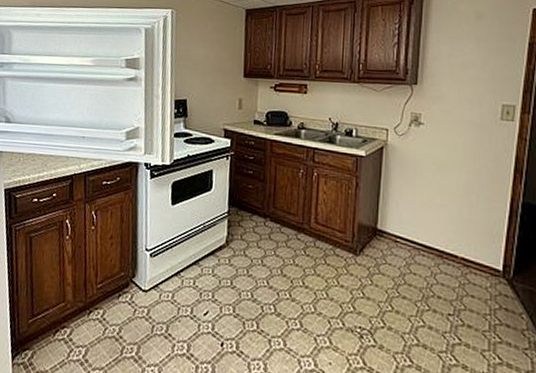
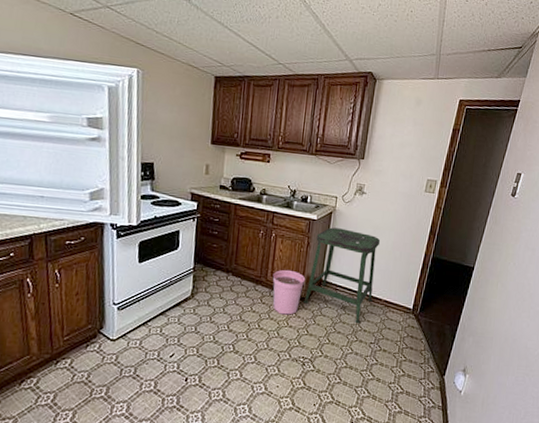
plant pot: none [317,215,357,272] -> present [272,269,306,315]
stool: none [356,165,448,287] -> present [303,227,381,323]

